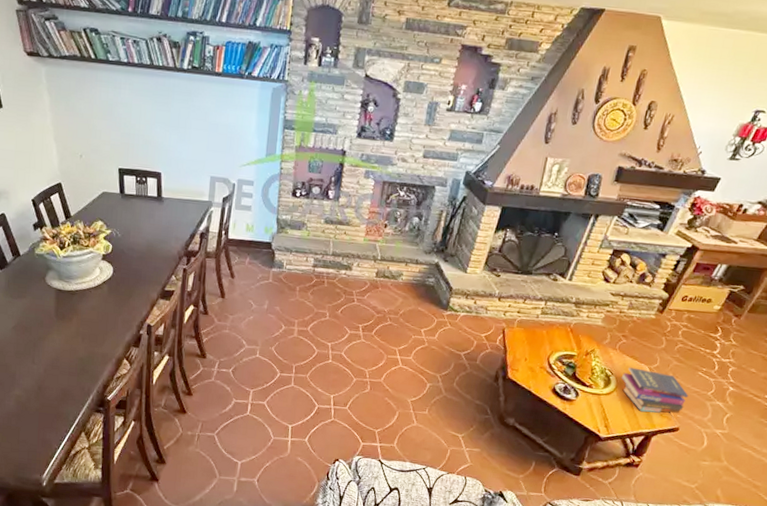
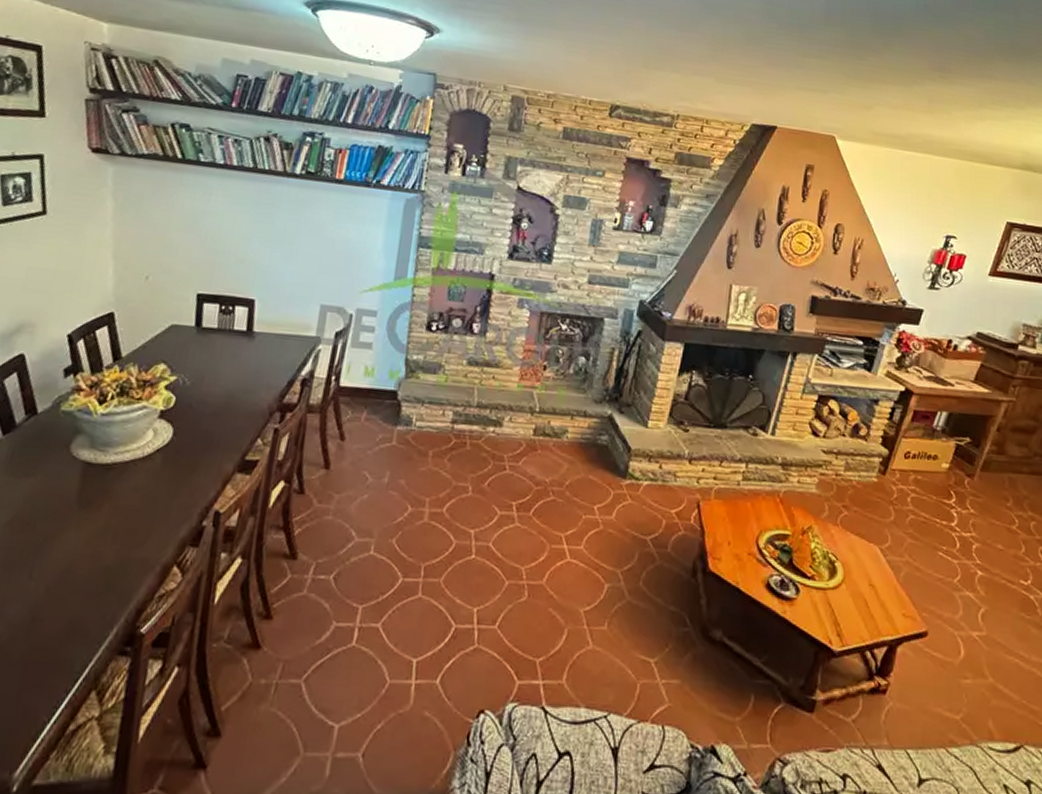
books: present [621,367,689,414] -> none [848,548,932,612]

